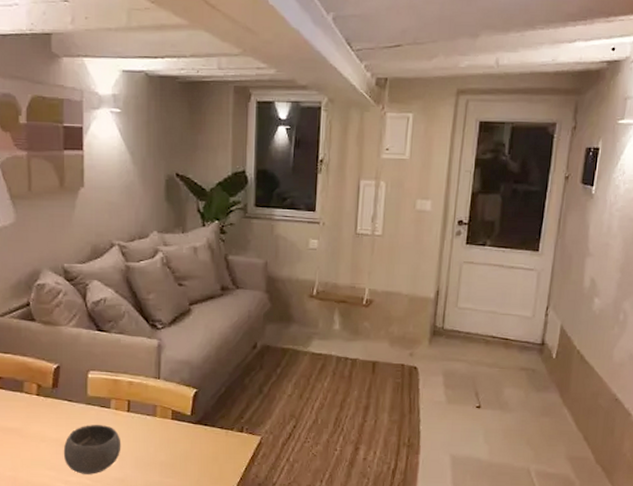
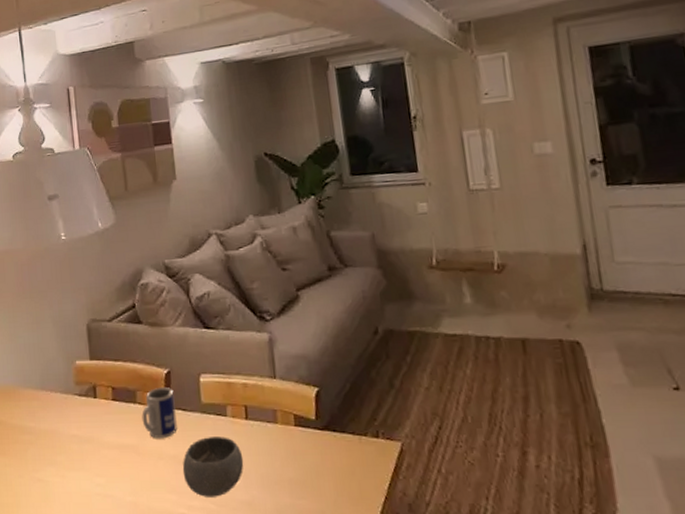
mug: none [28,379,62,424] -> present [142,386,177,438]

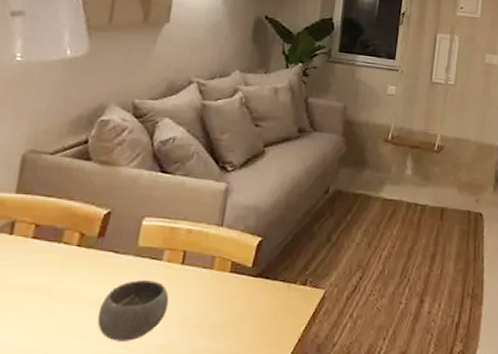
mug: present [142,386,177,438] -> none [63,227,110,280]

